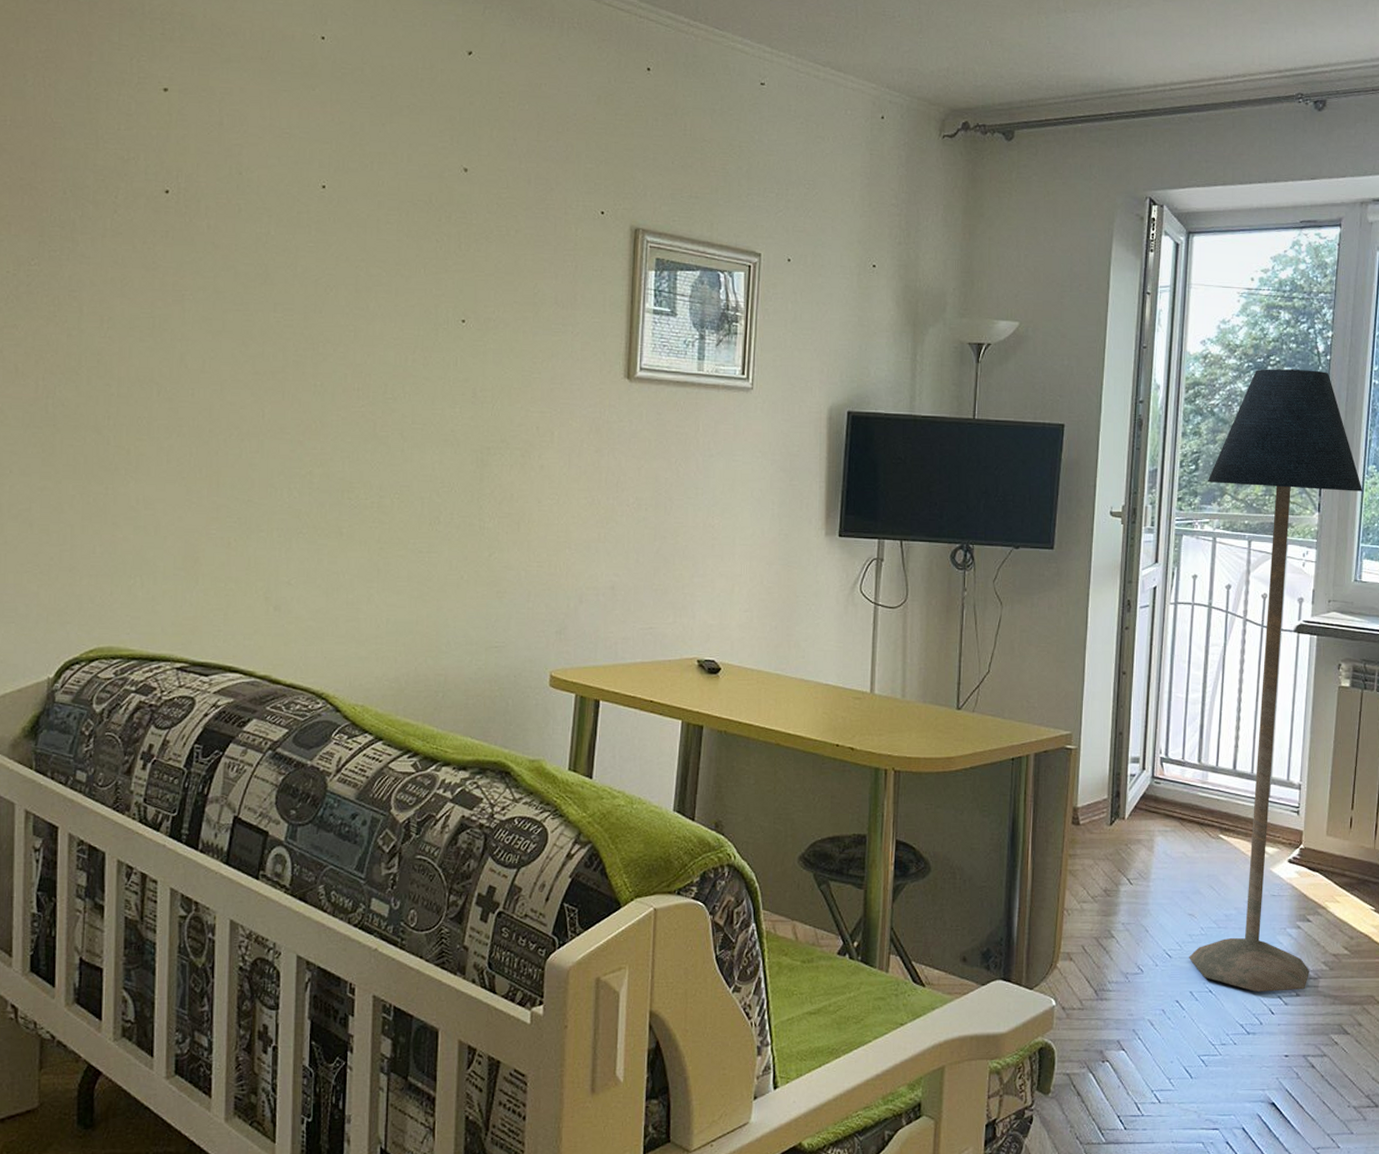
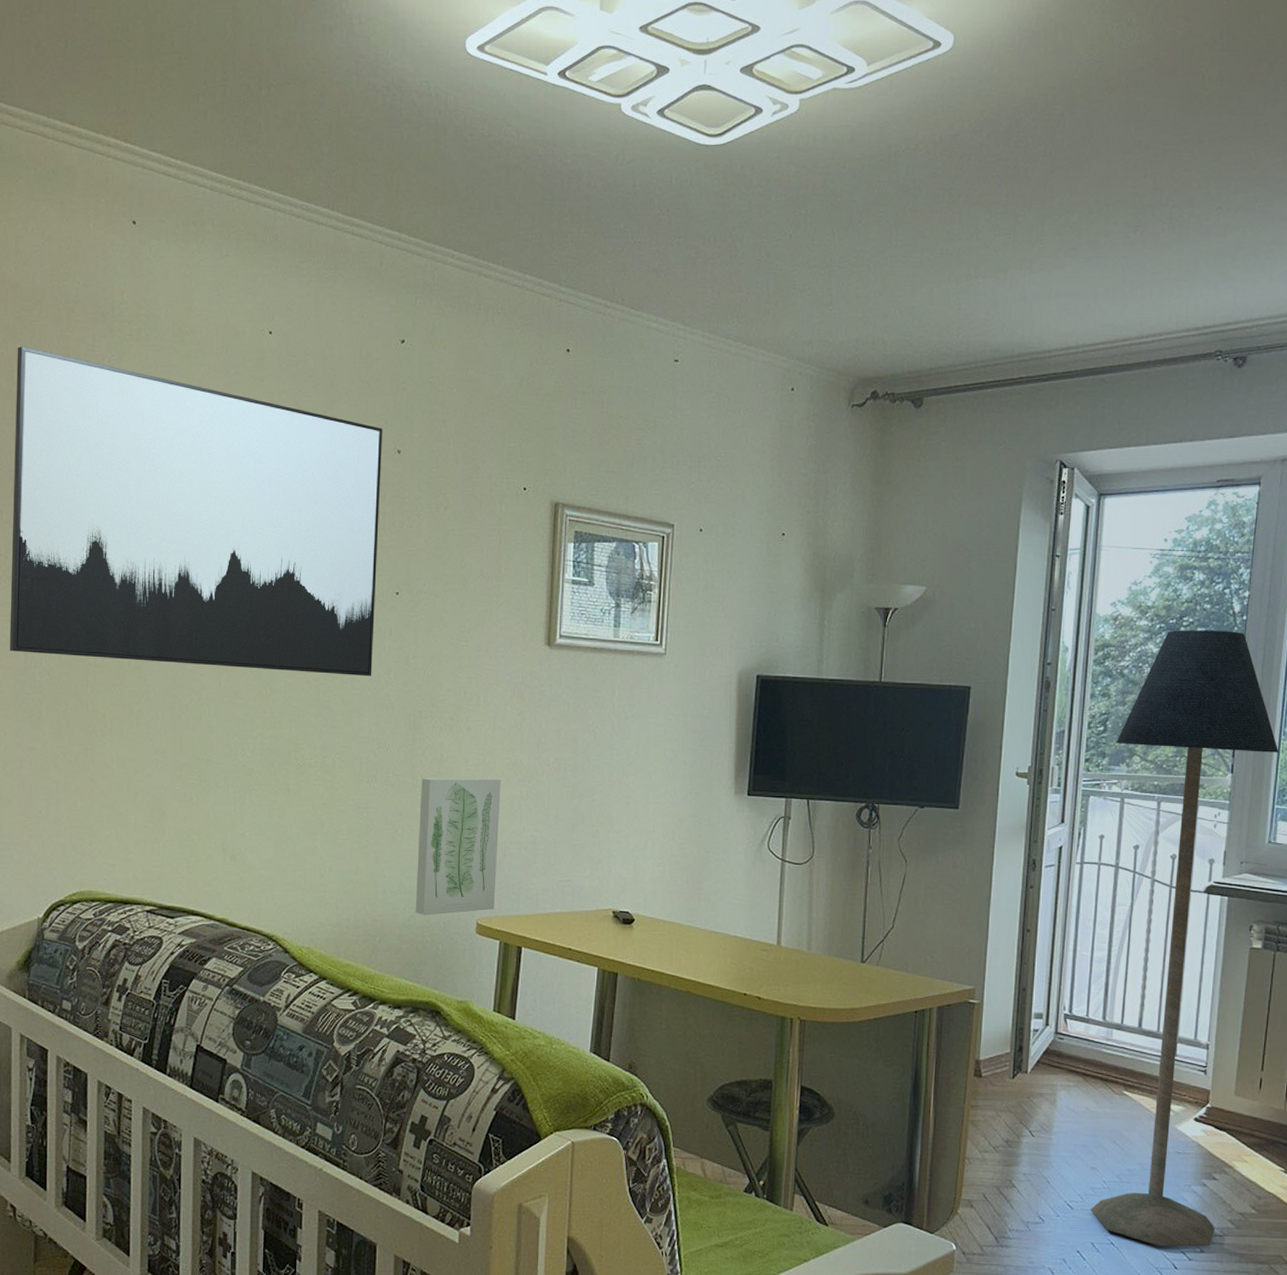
wall art: none [17,42,449,411] -> present [9,346,383,677]
wall art: none [482,519,577,668] -> present [415,777,501,915]

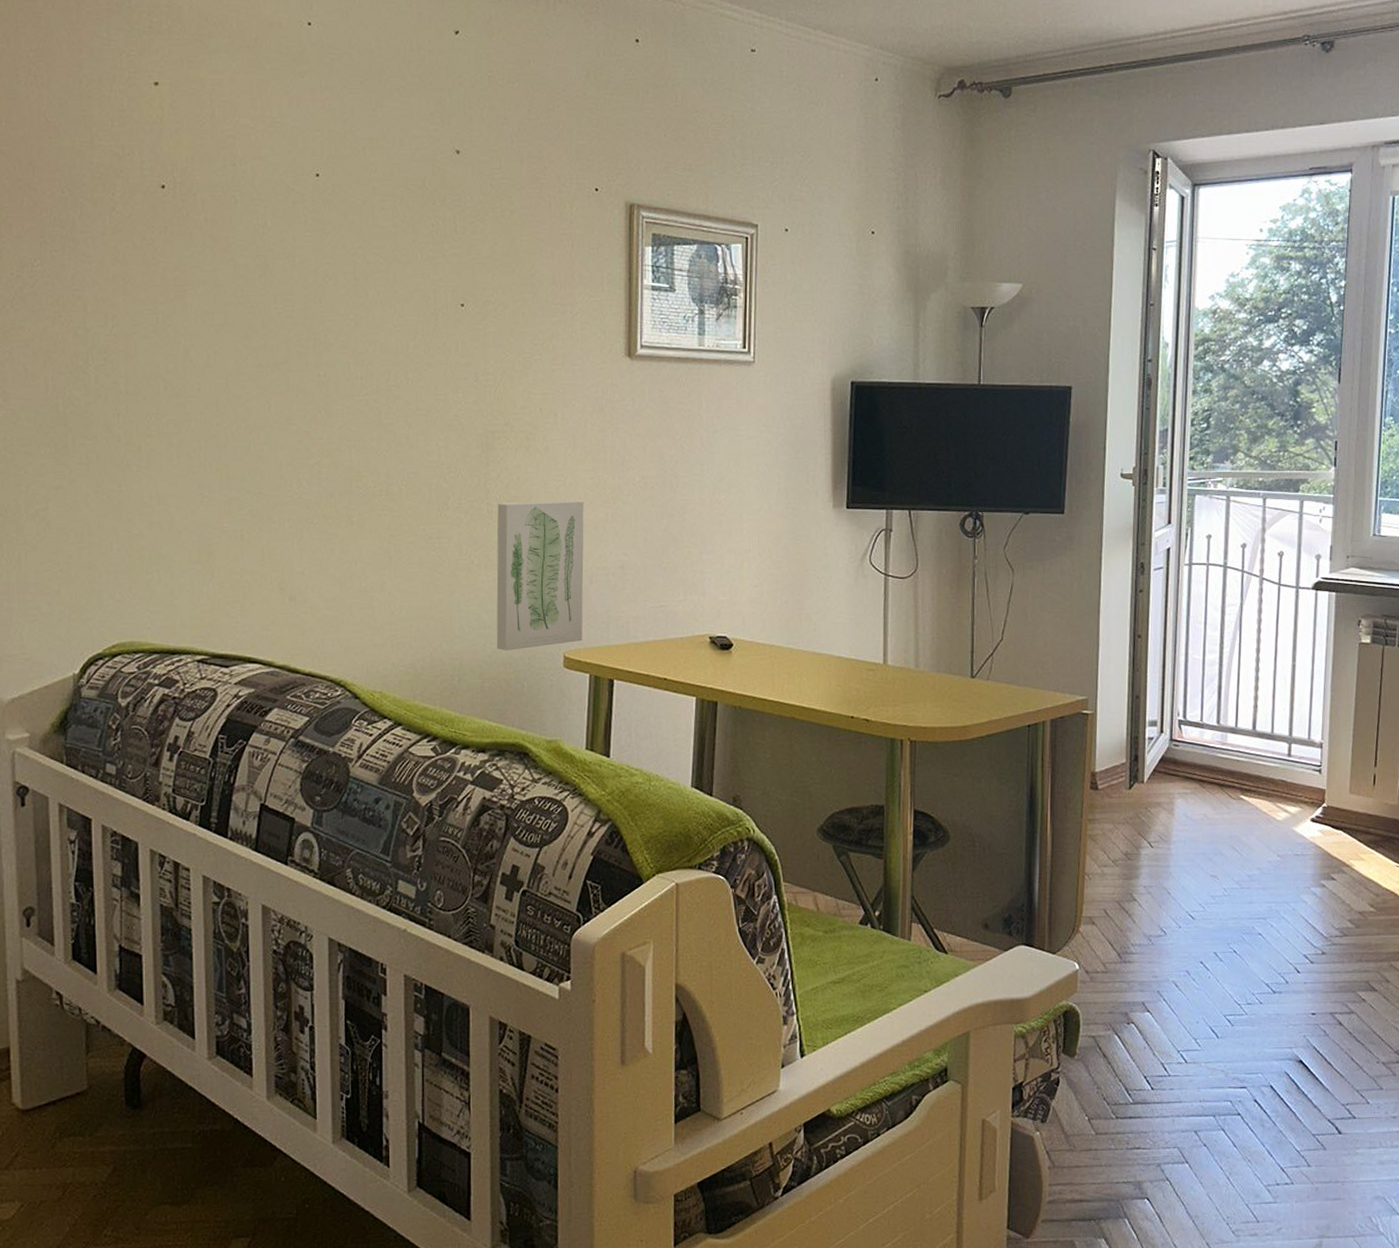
wall art: present [9,346,383,677] -> none [20,41,440,396]
floor lamp: present [1091,629,1279,1247] -> none [1212,320,1380,951]

